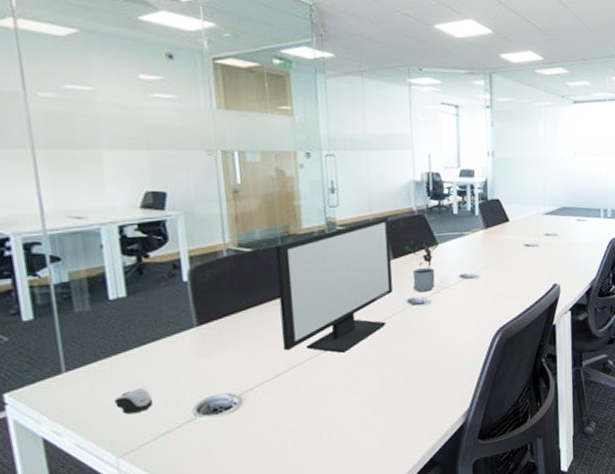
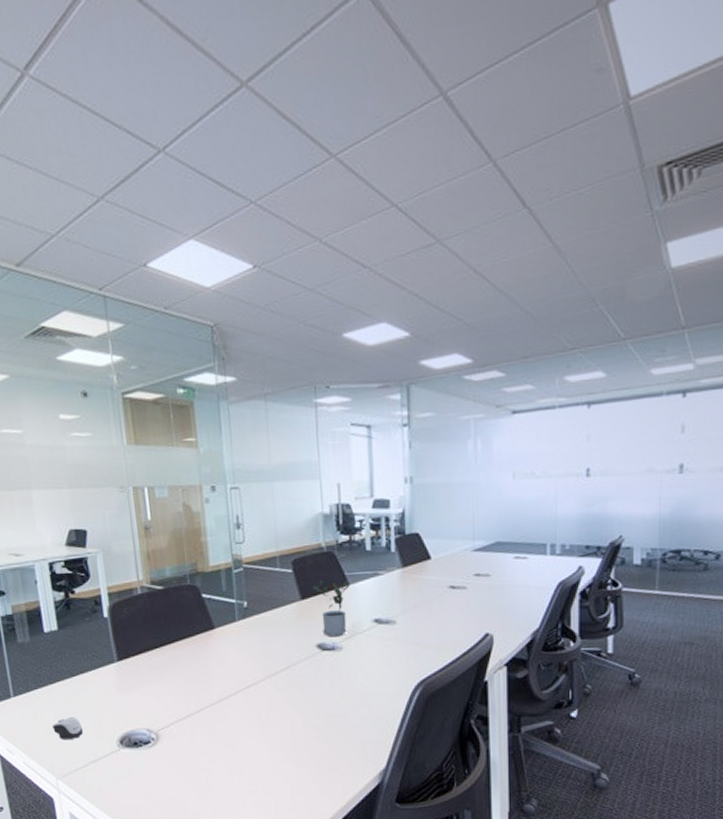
computer monitor: present [274,217,393,353] -> none [184,554,301,697]

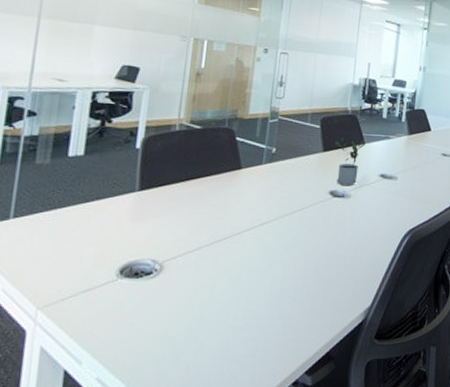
computer mouse: present [53,716,84,739] -> none [48,242,83,266]

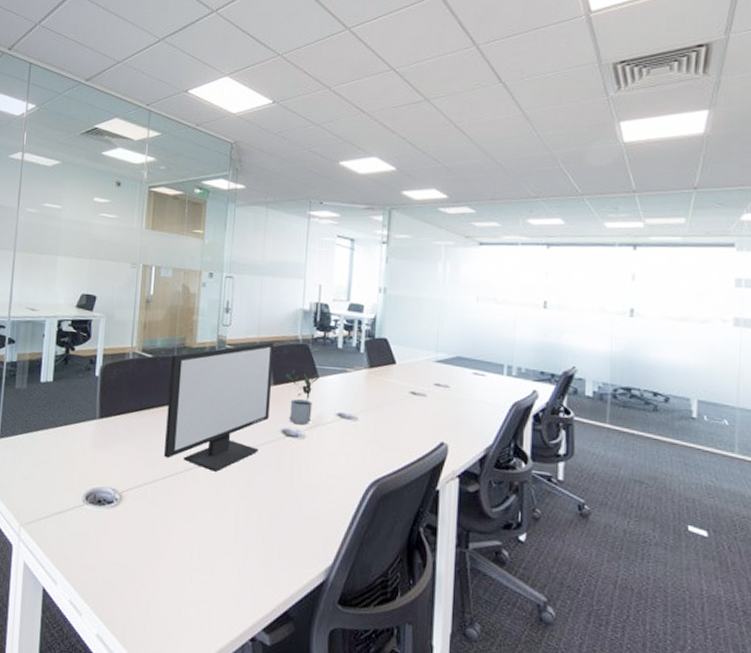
computer monitor: none [211,113,326,234] -> present [164,342,275,472]

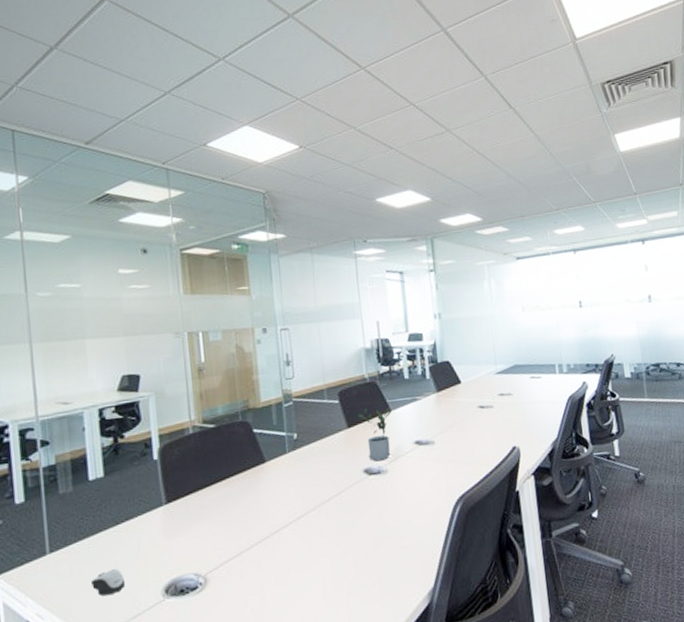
computer mouse: none [28,465,55,488] -> present [91,568,126,596]
computer monitor: present [164,342,275,472] -> none [235,386,349,528]

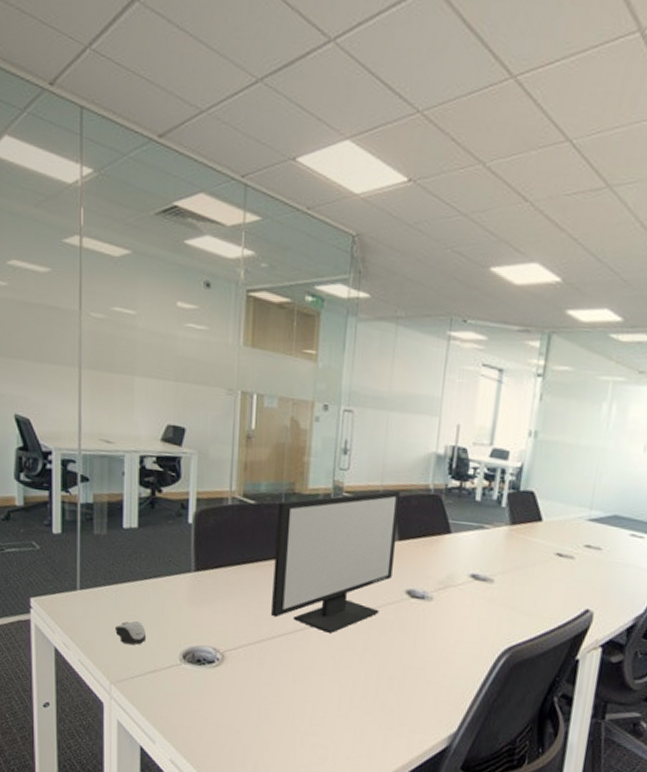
computer monitor: none [235,386,349,528] -> present [271,490,401,633]
potted plant: present [358,409,392,462] -> none [412,524,452,586]

